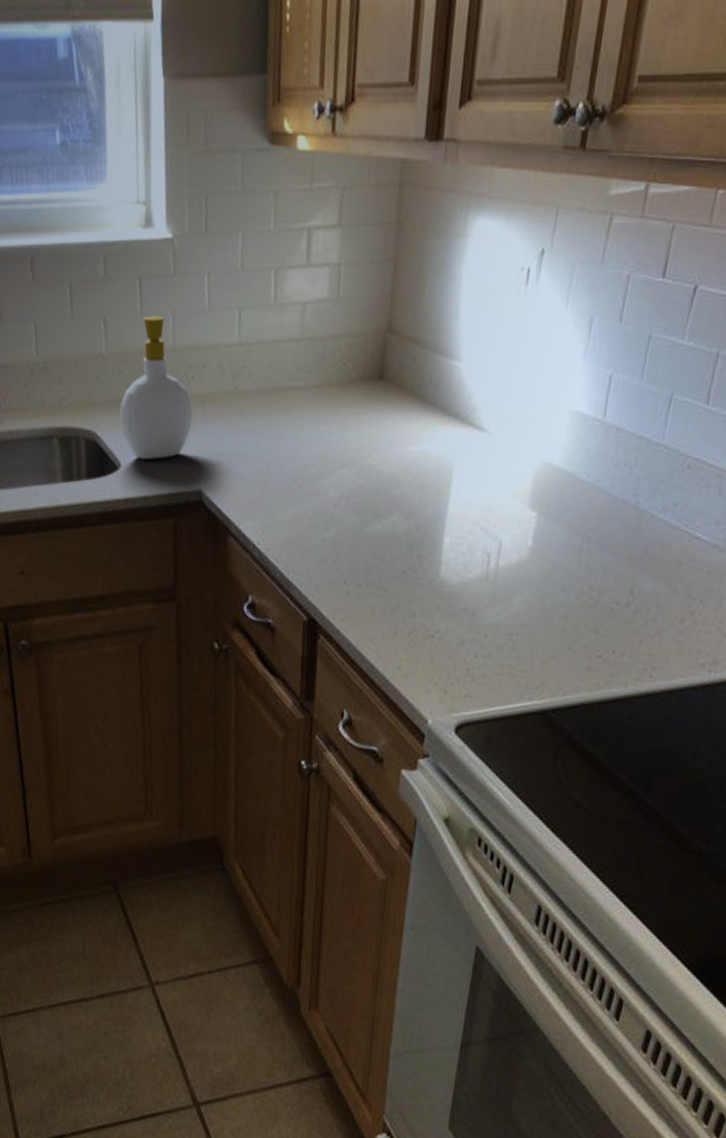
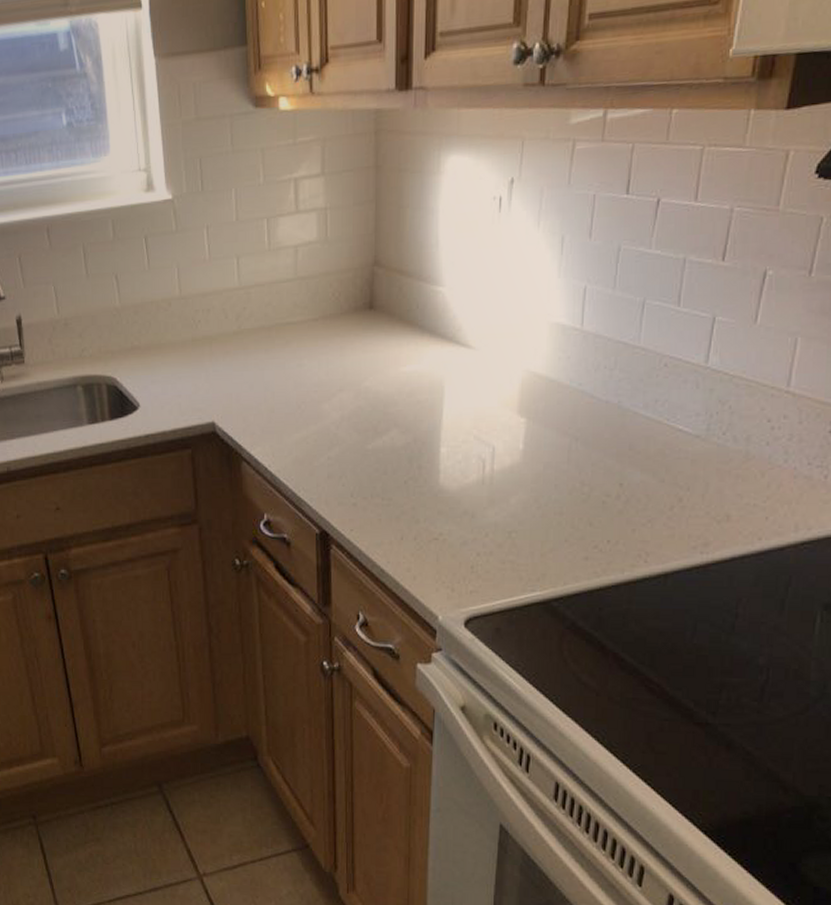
soap bottle: present [120,315,193,460] -> none [136,269,202,398]

